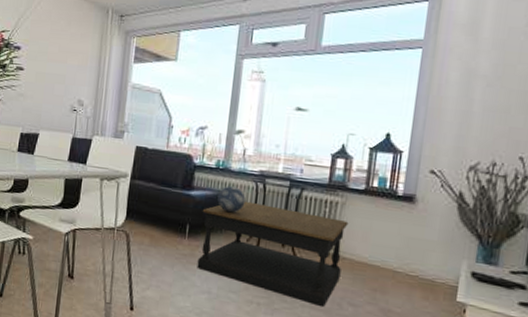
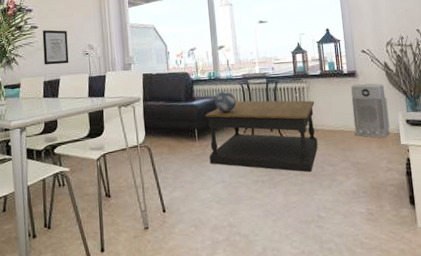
wall art: none [24,74,57,118] -> present [42,29,69,65]
air purifier: none [394,211,452,288] -> present [351,83,390,138]

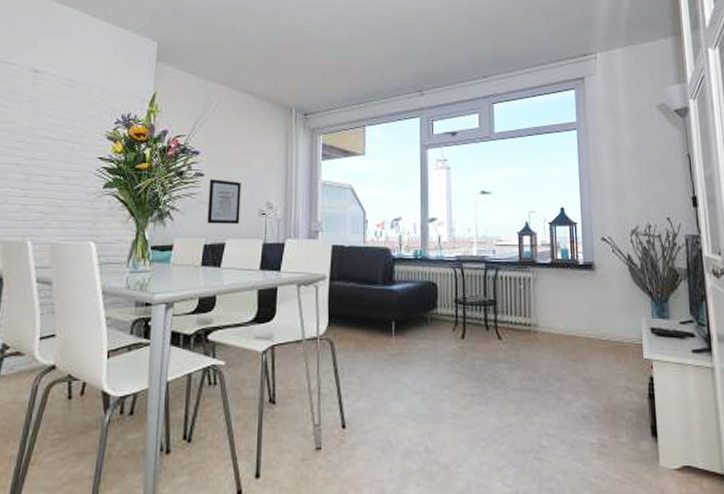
coffee table: present [205,100,318,173] -> none [405,288,543,387]
decorative ball: present [215,91,237,113] -> none [420,275,446,303]
air purifier: present [351,83,390,138] -> none [586,279,631,348]

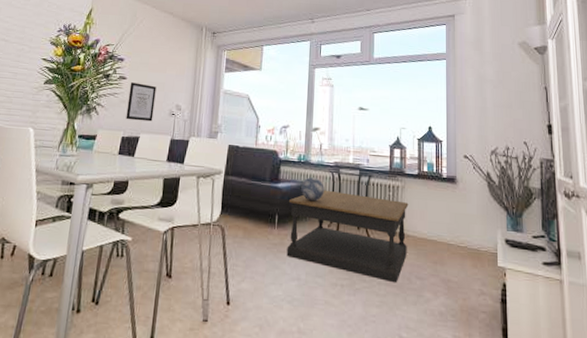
coffee table: none [405,288,543,387] -> present [286,189,409,283]
decorative ball: none [420,275,446,303] -> present [301,177,325,202]

